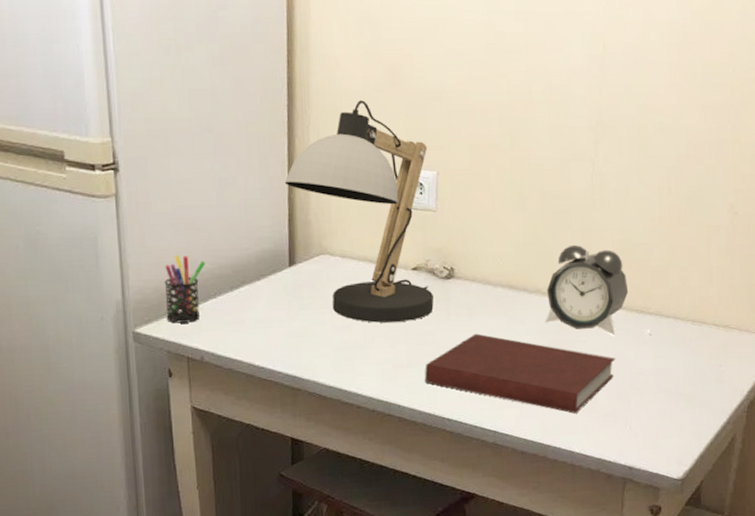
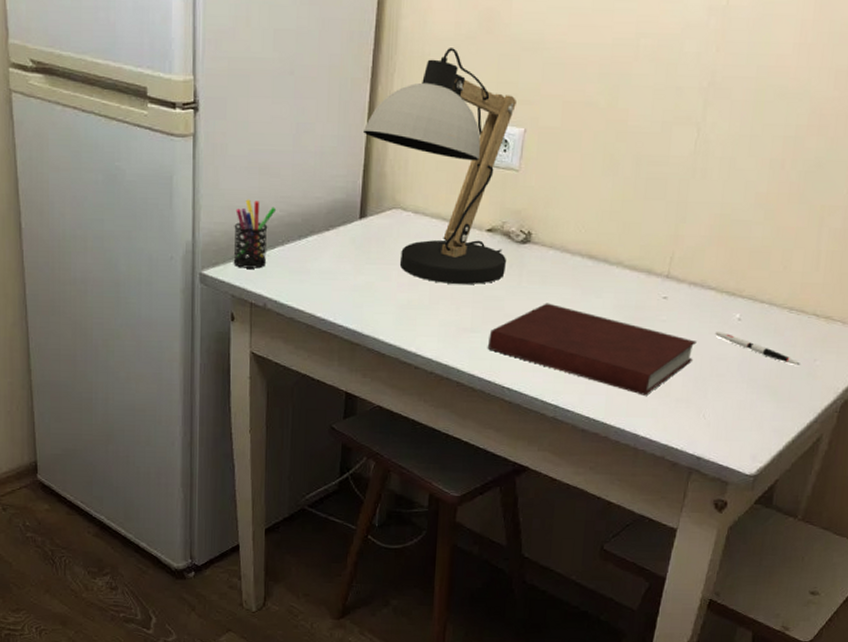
alarm clock: present [546,244,629,336] -> none [625,216,721,318]
pen: none [631,346,708,372] -> present [715,331,800,365]

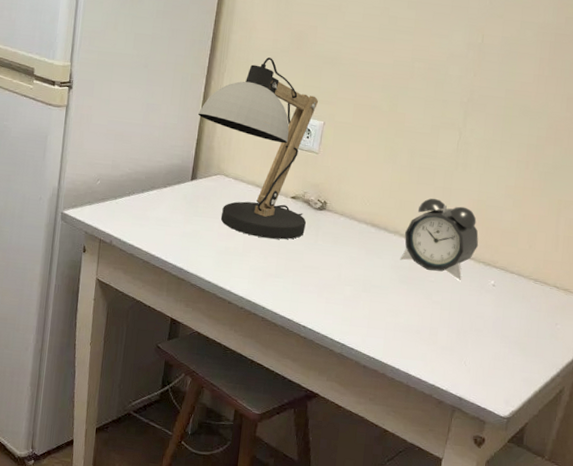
pen holder: present [233,199,277,269] -> none [88,158,126,213]
notebook: present [488,303,697,396] -> none [289,259,459,342]
alarm clock: none [625,216,721,318] -> present [400,198,479,281]
pen: present [715,331,800,365] -> none [474,293,544,327]

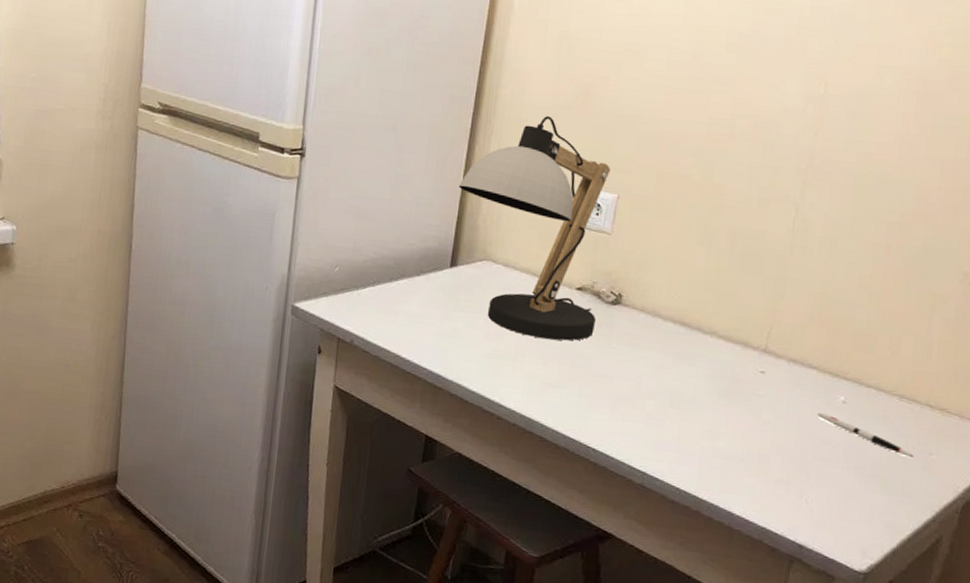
alarm clock: present [400,198,479,281] -> none [719,290,823,396]
pen: none [474,293,544,327] -> present [817,412,914,457]

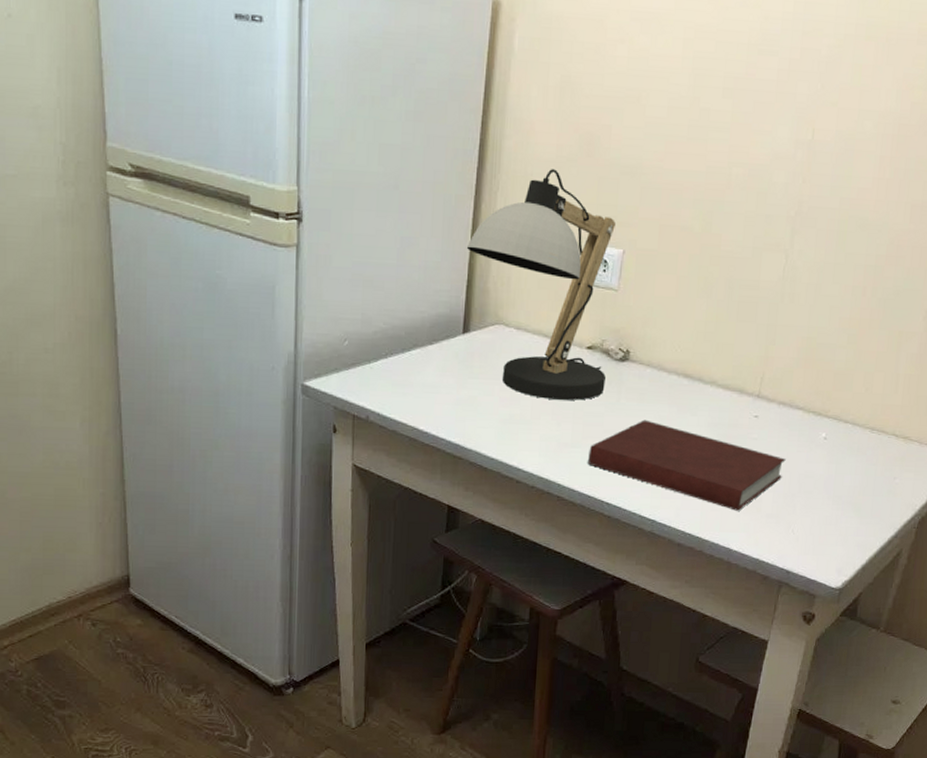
notebook: none [574,365,797,472] -> present [588,419,786,511]
pen: present [817,412,914,457] -> none [803,449,881,483]

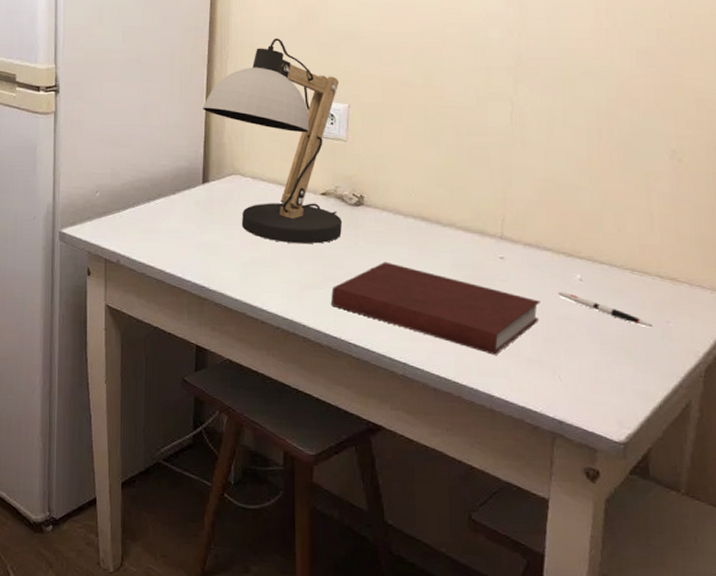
pen: none [803,449,881,483] -> present [558,291,652,327]

